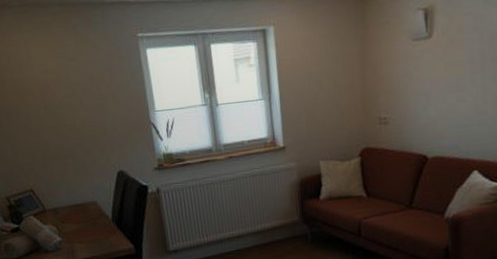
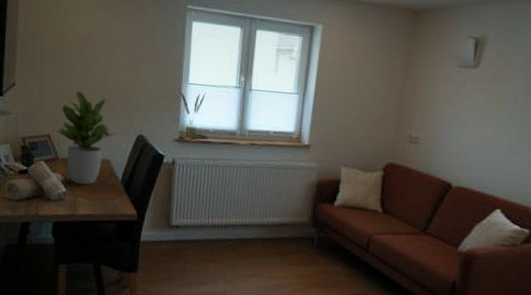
potted plant: none [36,140,97,231] -> present [54,90,117,185]

